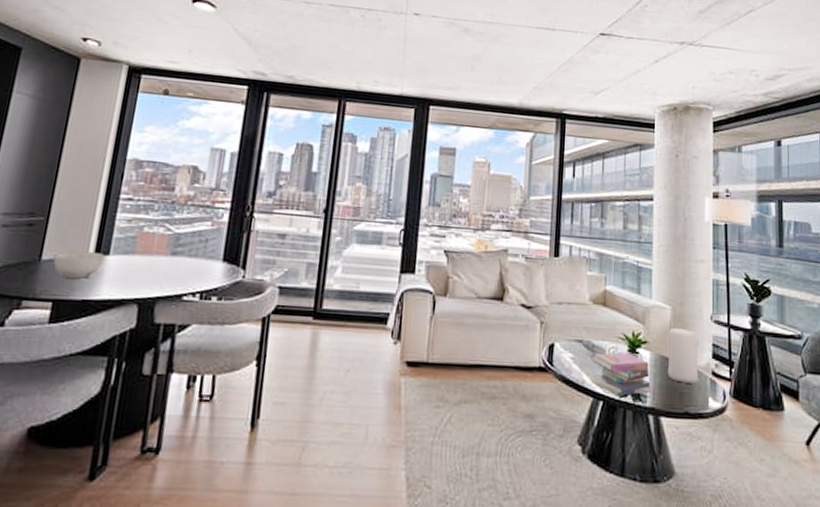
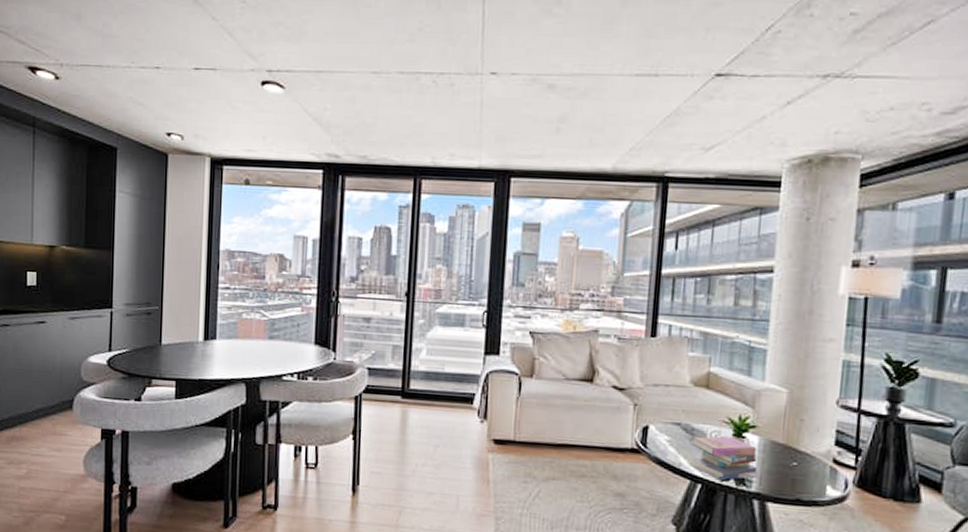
bowl: present [52,251,105,280] -> none [171,336,212,362]
candle: present [667,327,699,384] -> none [778,412,819,471]

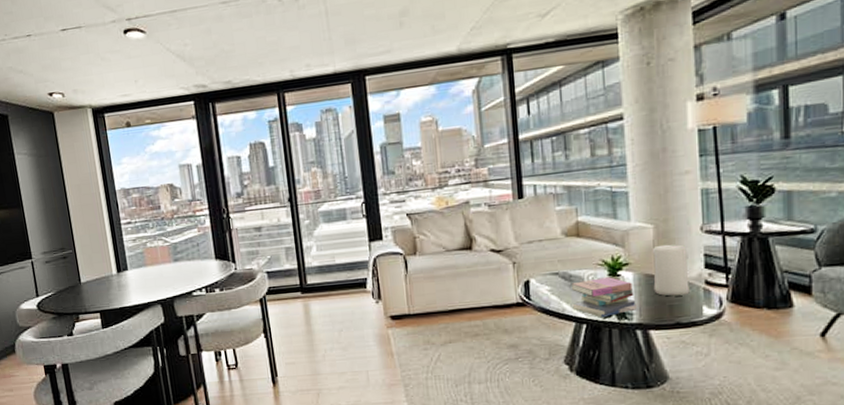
candle: none [778,412,819,471] -> present [652,244,690,297]

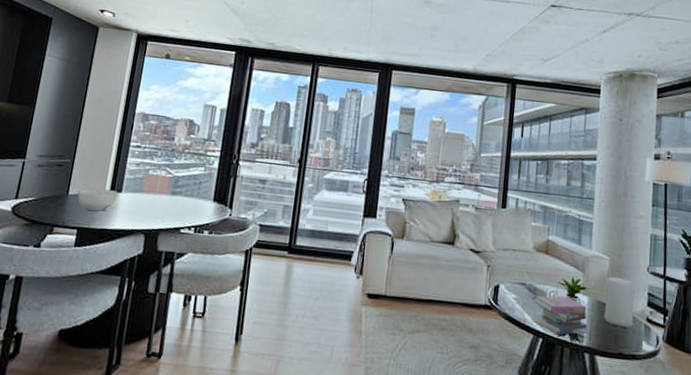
bowl: none [88,270,126,294] -> present [77,188,118,212]

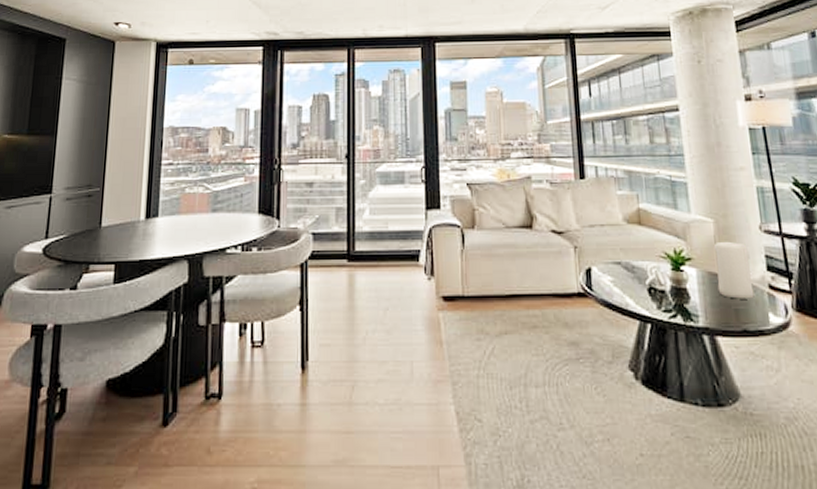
bowl: present [77,188,118,212] -> none [111,216,154,242]
books: present [532,295,588,335] -> none [633,272,702,317]

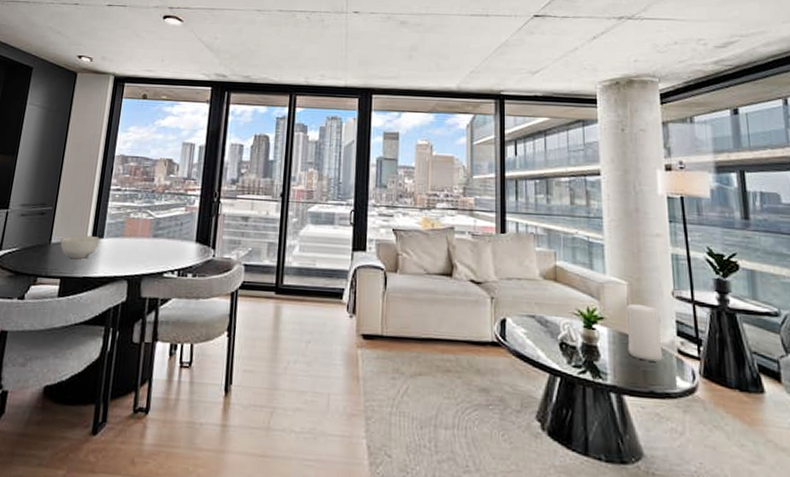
bowl: none [111,216,154,242] -> present [60,235,100,260]

